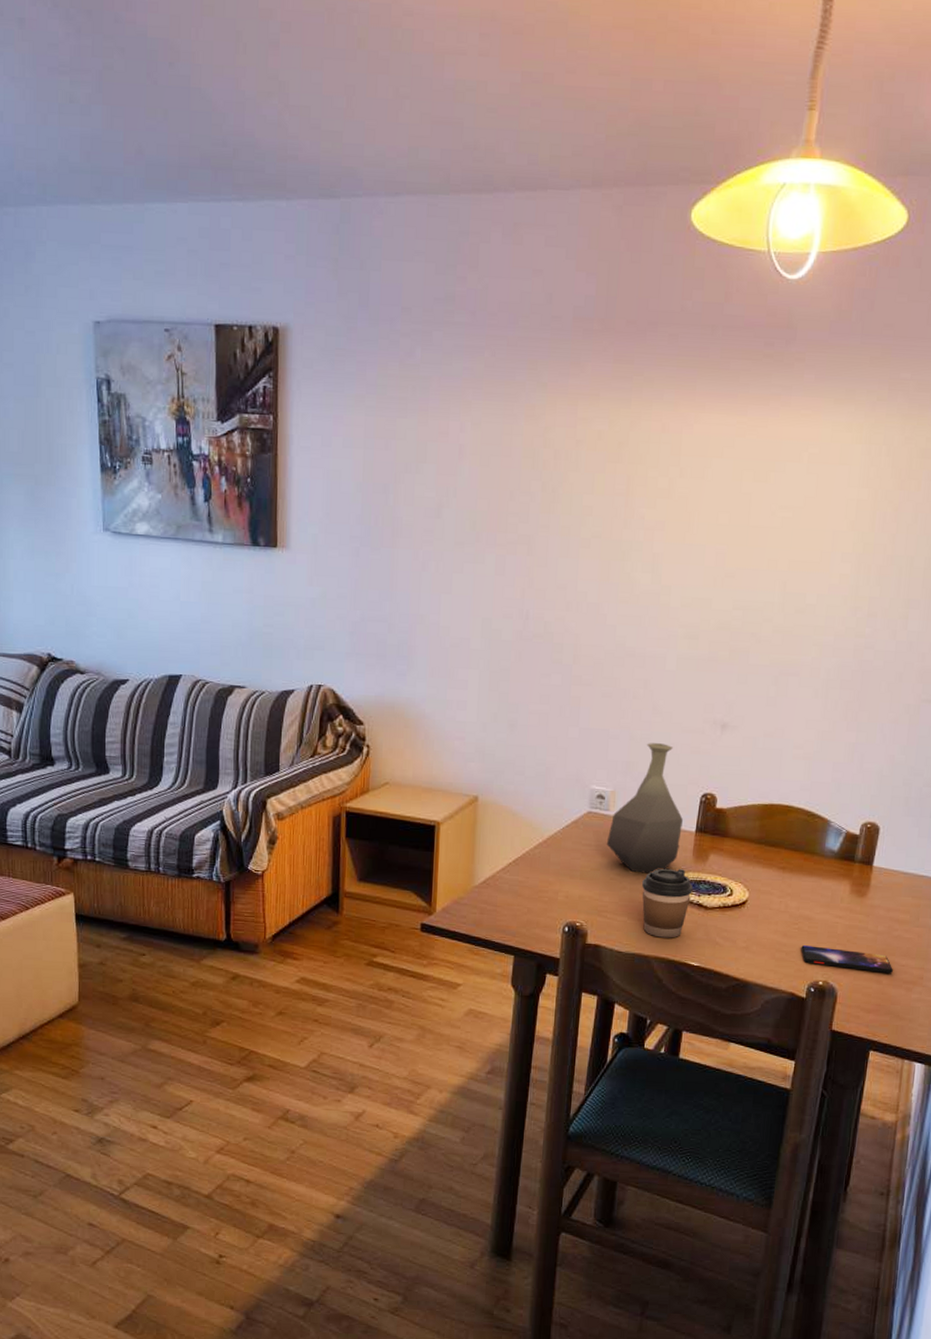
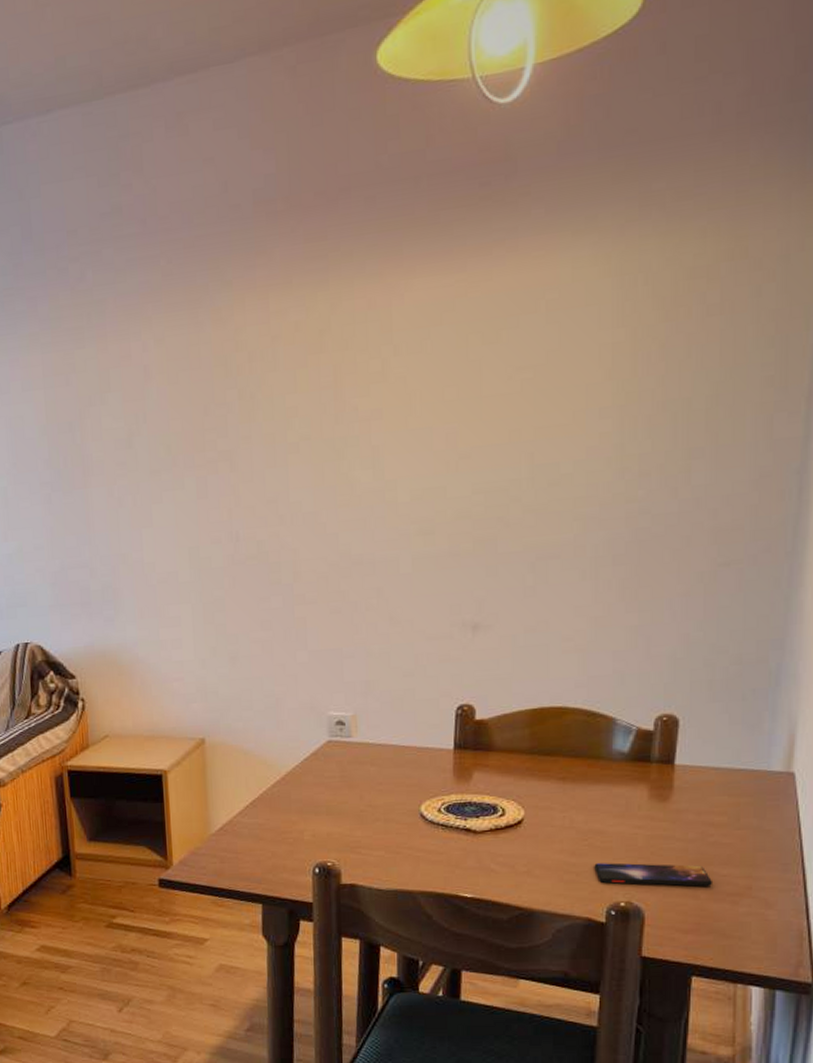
vase: present [606,743,683,874] -> none [352,655,438,802]
coffee cup: present [642,868,693,938] -> none [398,792,457,870]

